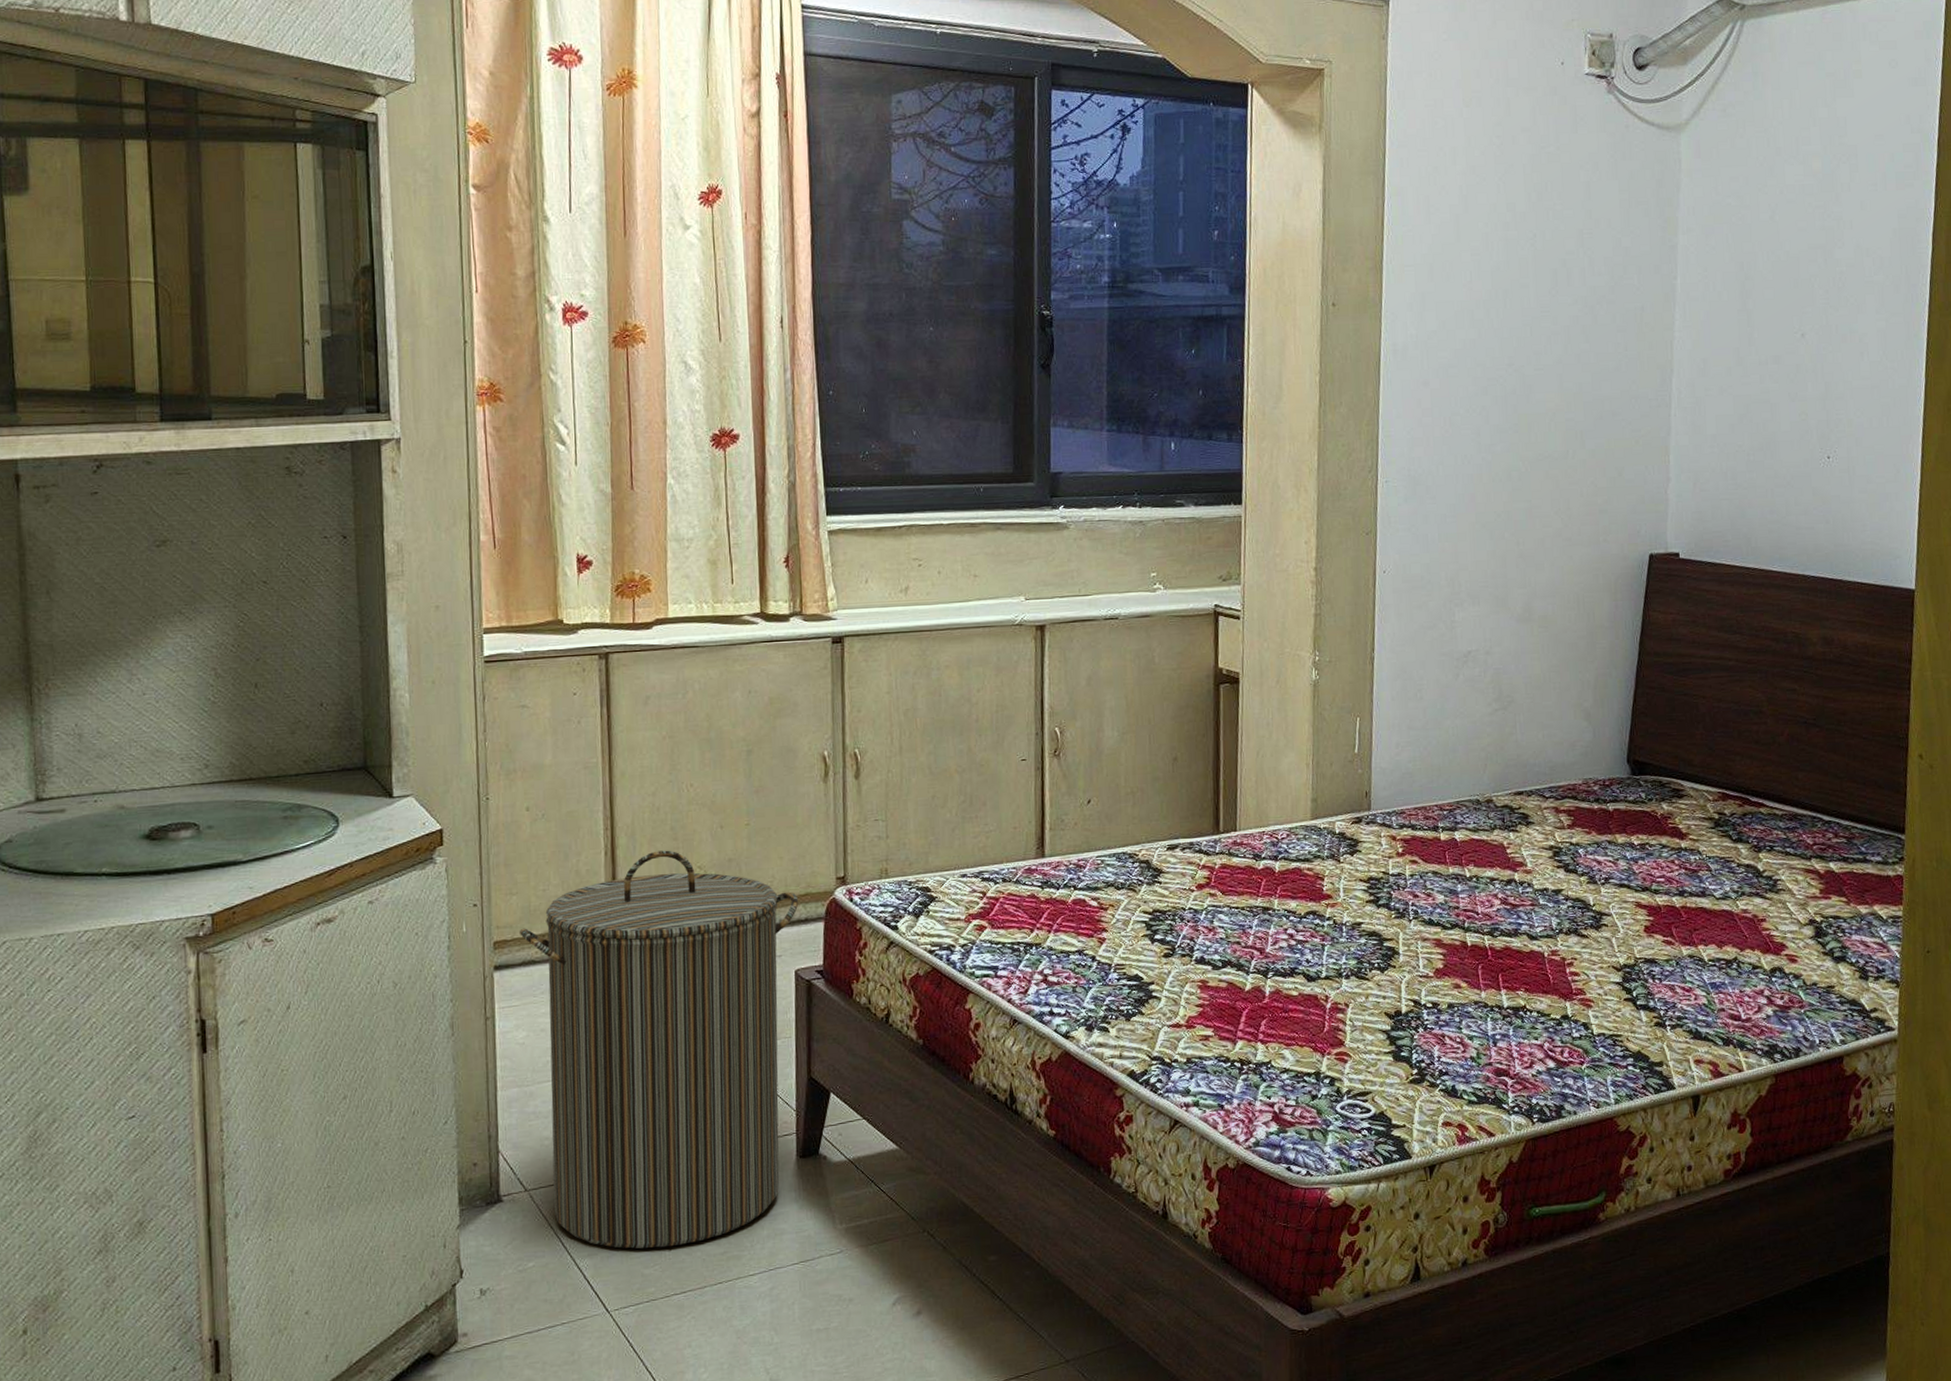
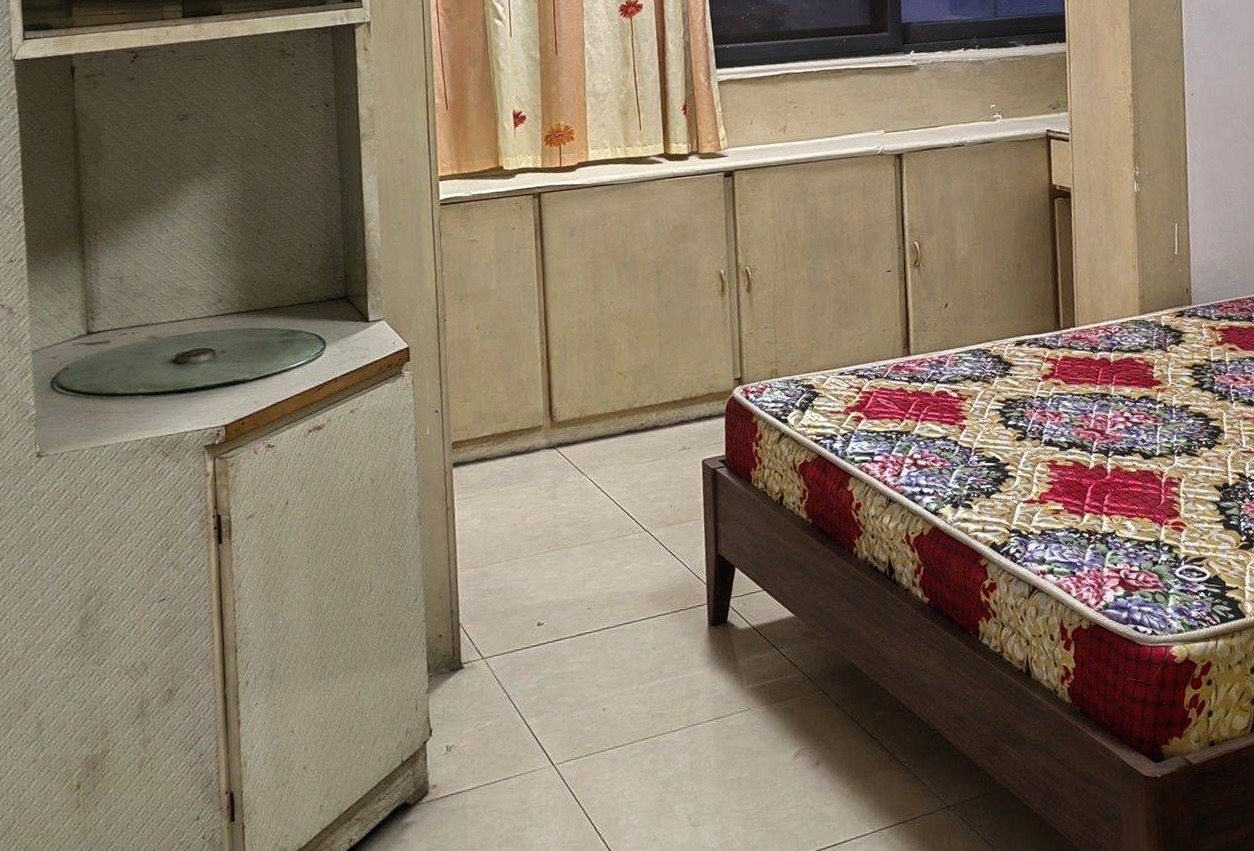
laundry hamper: present [520,850,799,1249] -> none [473,359,704,709]

